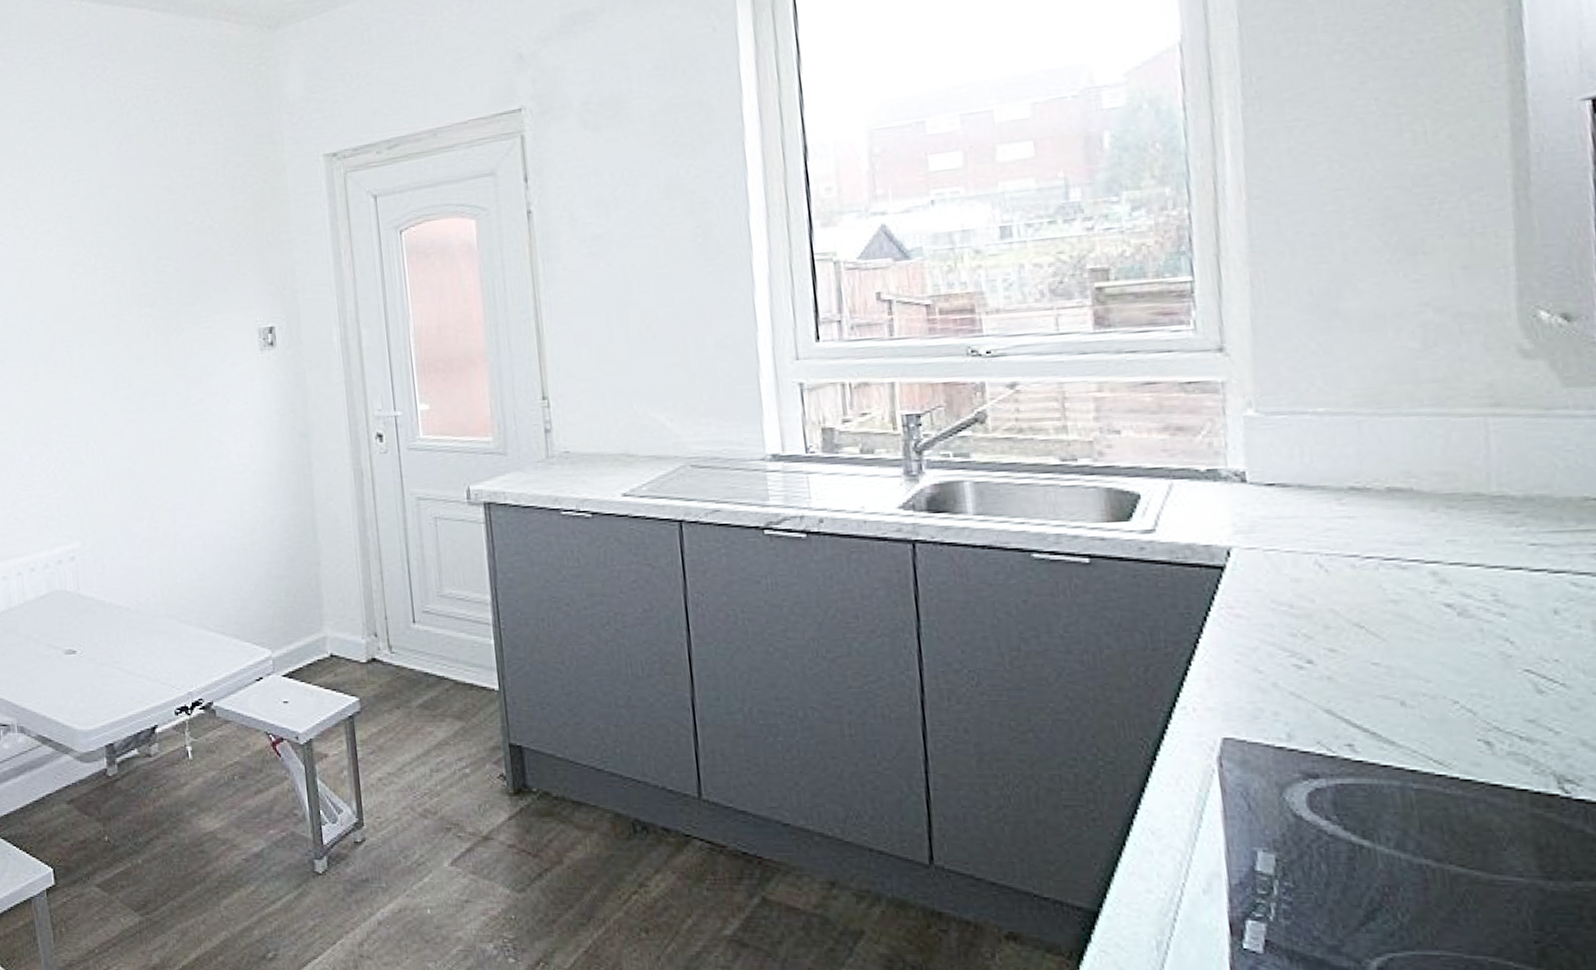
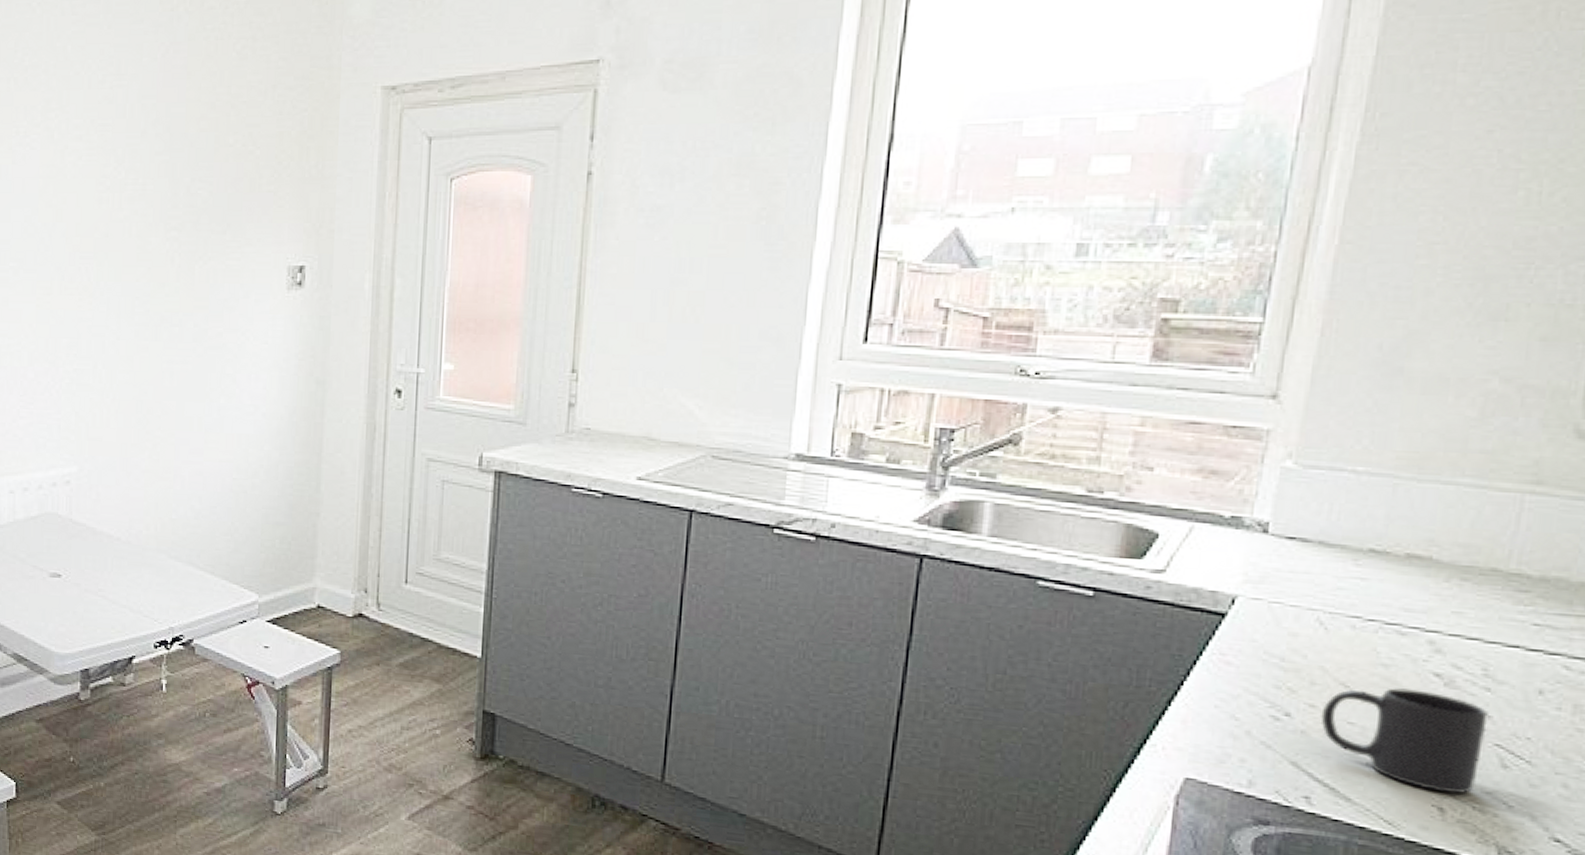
mug: none [1342,623,1516,725] -> present [1320,688,1488,795]

